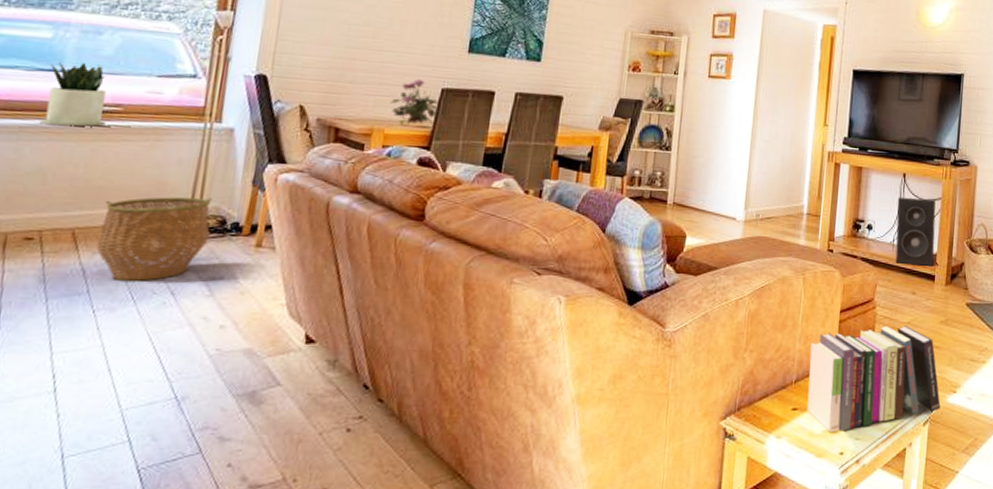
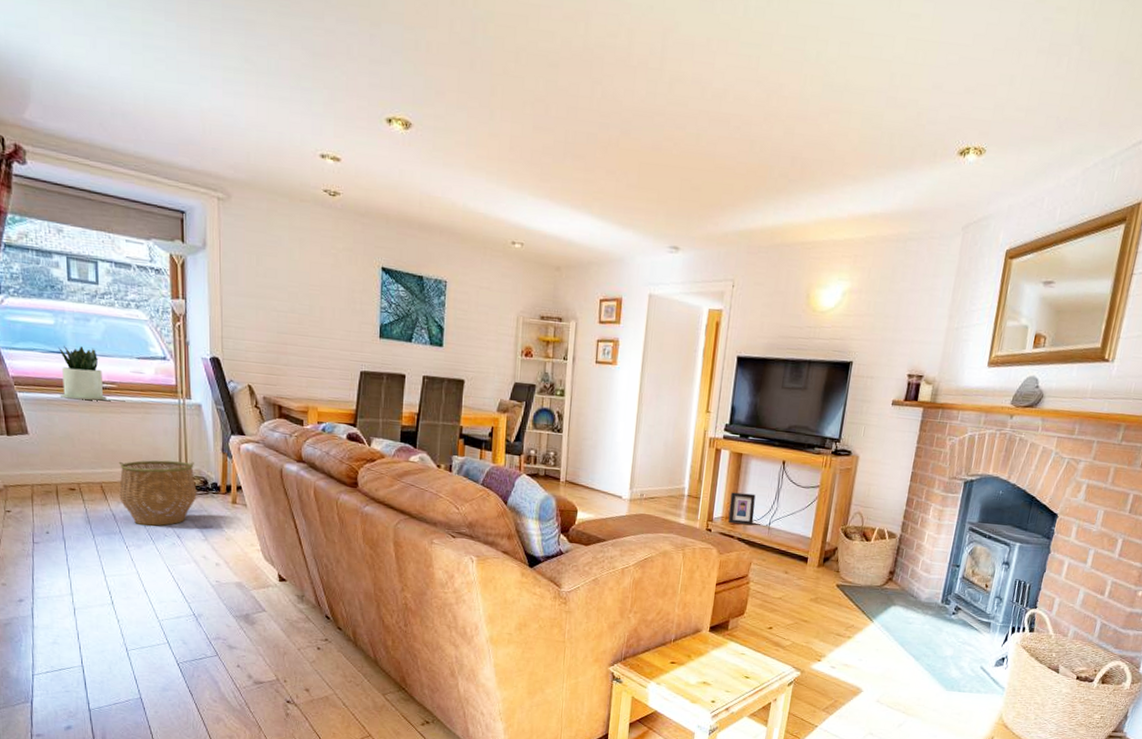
flower bouquet: present [390,78,438,126] -> none [319,362,359,405]
books: present [806,326,941,433] -> none [683,599,806,685]
picture frame: none [850,208,878,244] -> present [728,492,756,526]
speaker: present [895,197,936,266] -> none [770,483,814,549]

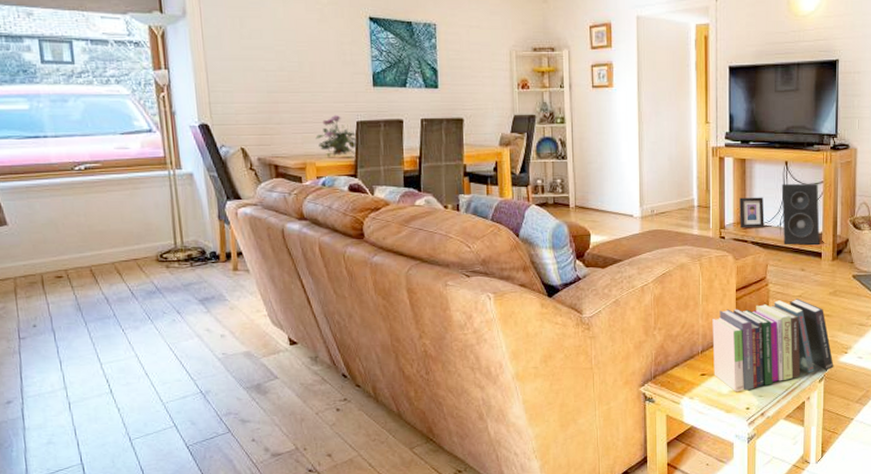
planter: present [58,346,107,401] -> none [35,128,91,184]
basket: present [118,460,197,526] -> none [108,233,195,306]
flower bouquet: none [319,362,359,405] -> present [315,114,356,158]
books: none [683,599,806,685] -> present [712,299,834,392]
speaker: none [770,483,814,549] -> present [781,183,820,245]

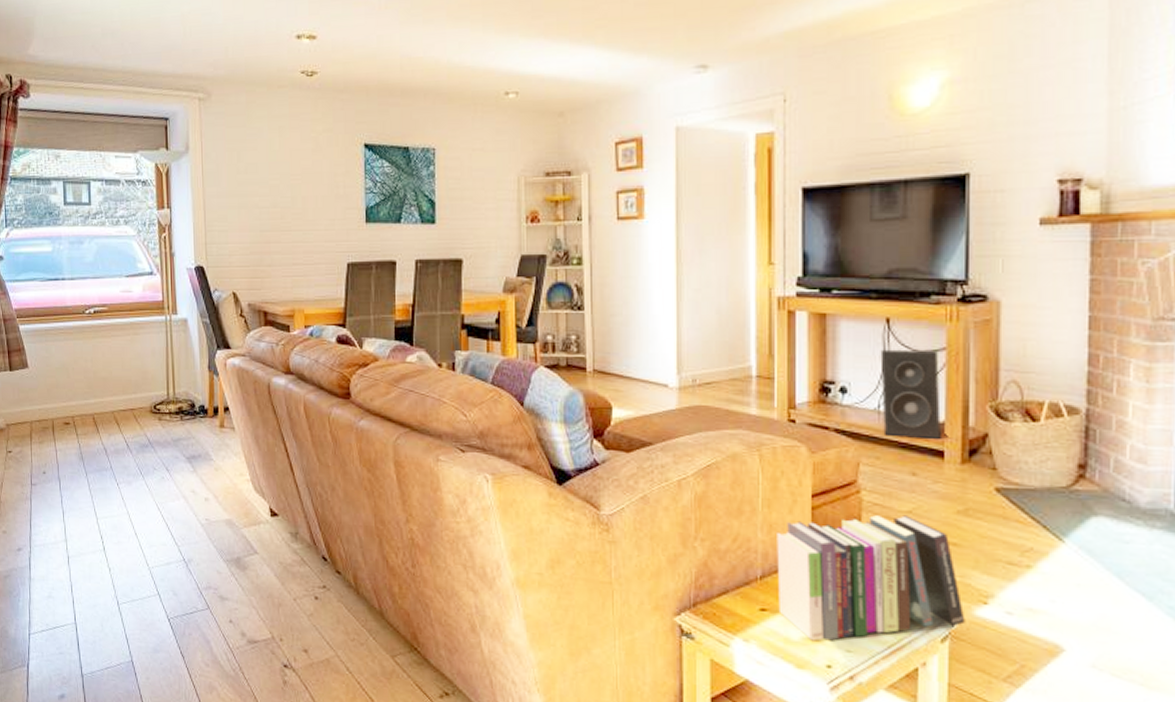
flower bouquet: present [315,114,356,158] -> none [305,255,346,305]
picture frame: present [739,197,764,229] -> none [817,367,855,411]

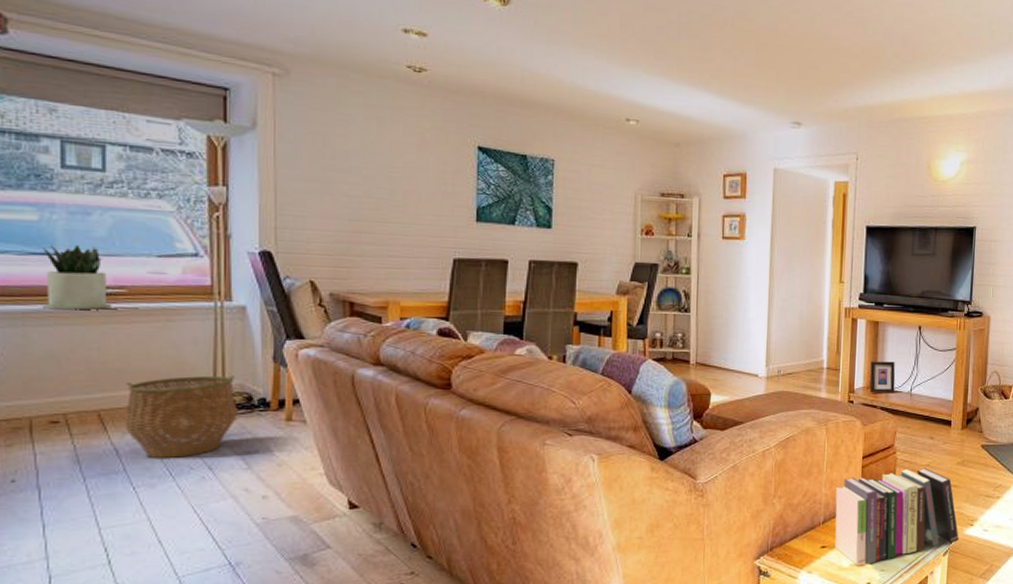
planter: none [55,271,99,327] -> present [41,245,112,311]
basket: none [109,384,185,459] -> present [124,375,238,459]
picture frame: none [817,367,855,411] -> present [869,361,896,394]
speaker: present [880,349,941,439] -> none [913,348,951,412]

